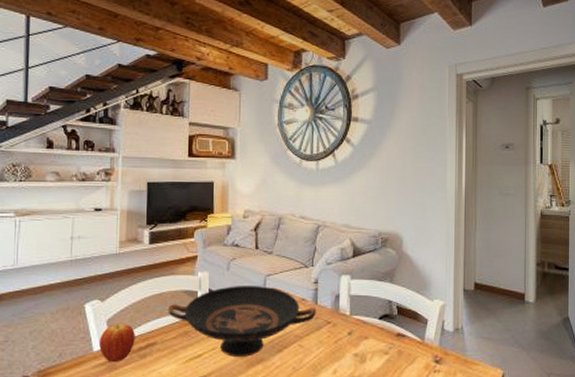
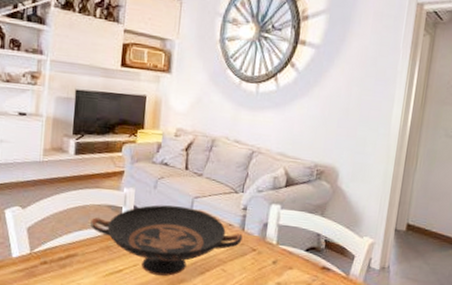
fruit: present [99,324,135,363] -> none [18,232,56,270]

